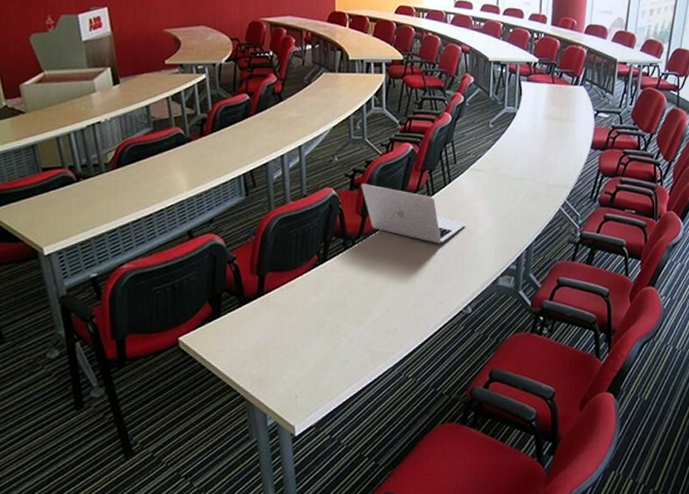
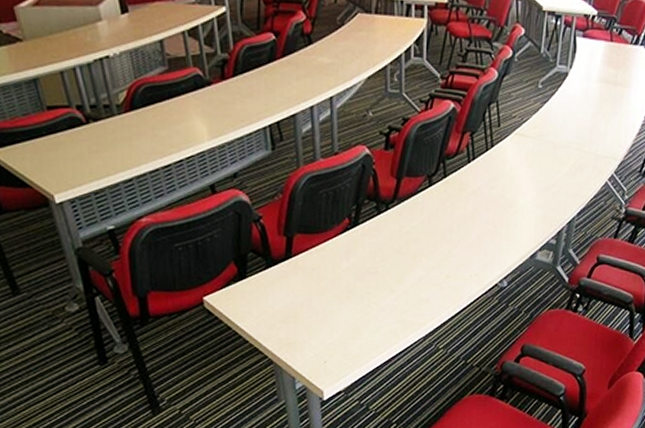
laptop: present [361,184,466,243] -> none [396,143,507,213]

